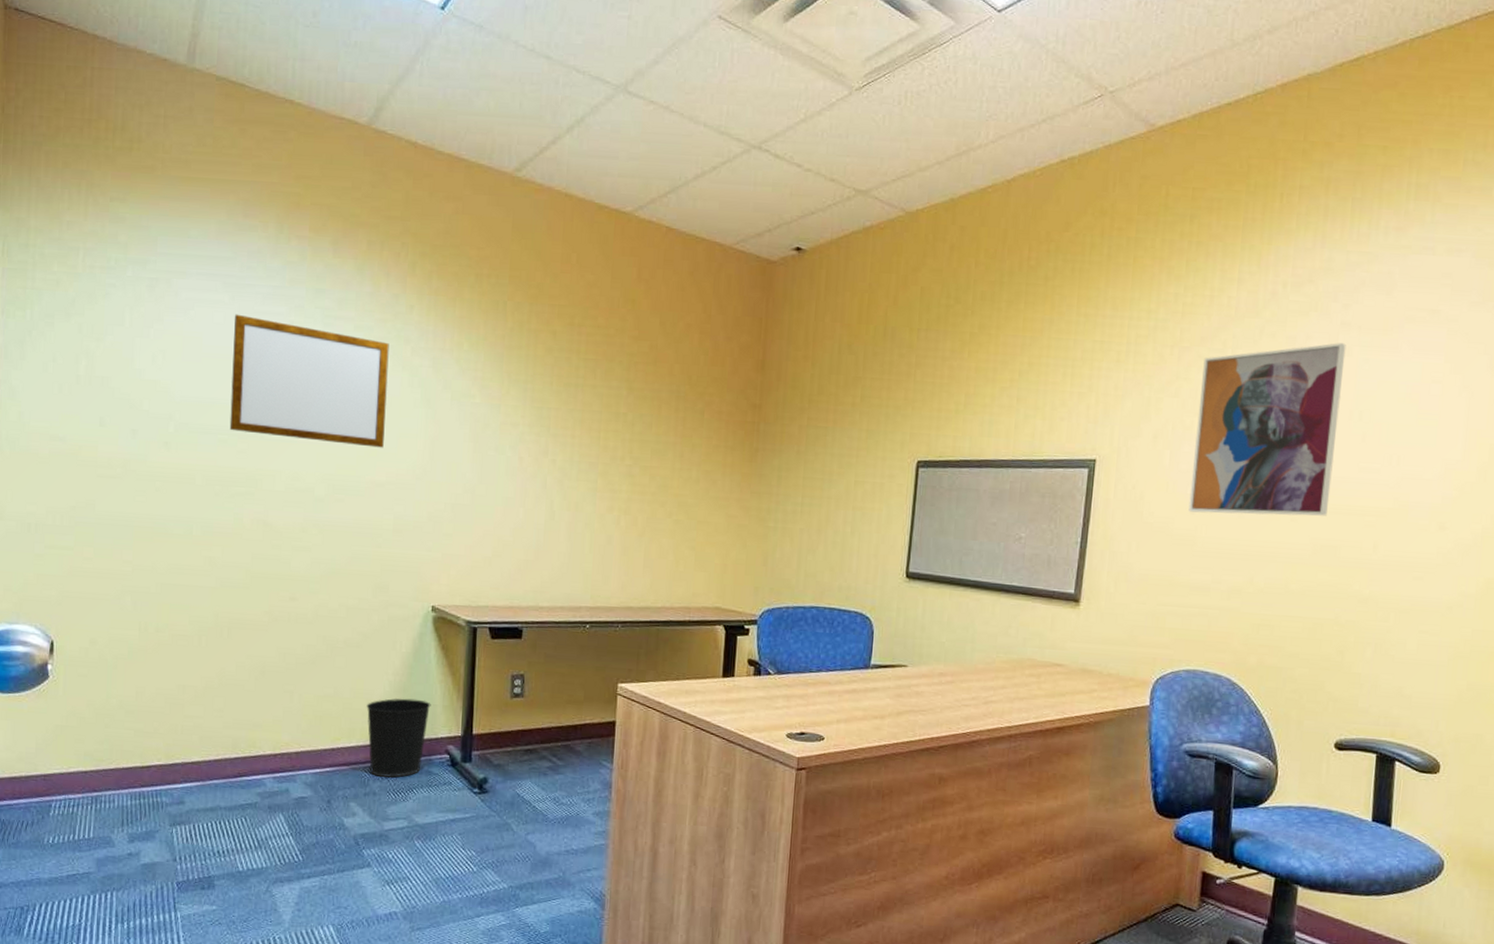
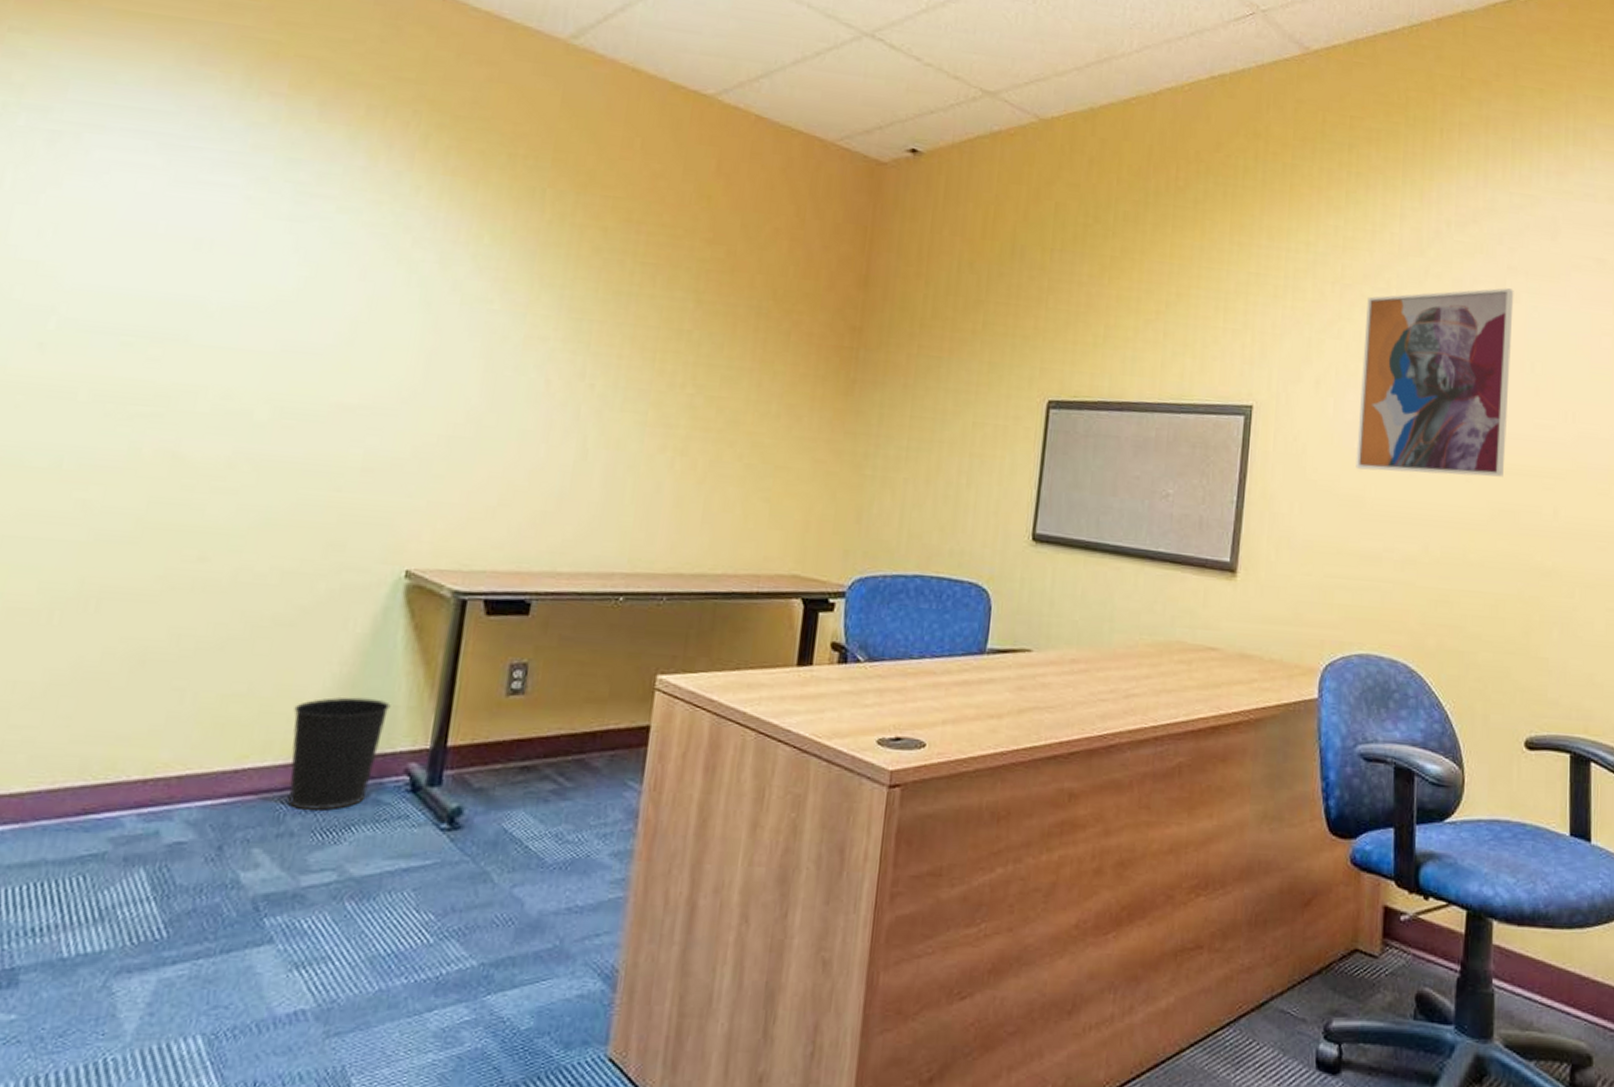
writing board: present [229,314,389,448] -> none [139,182,383,362]

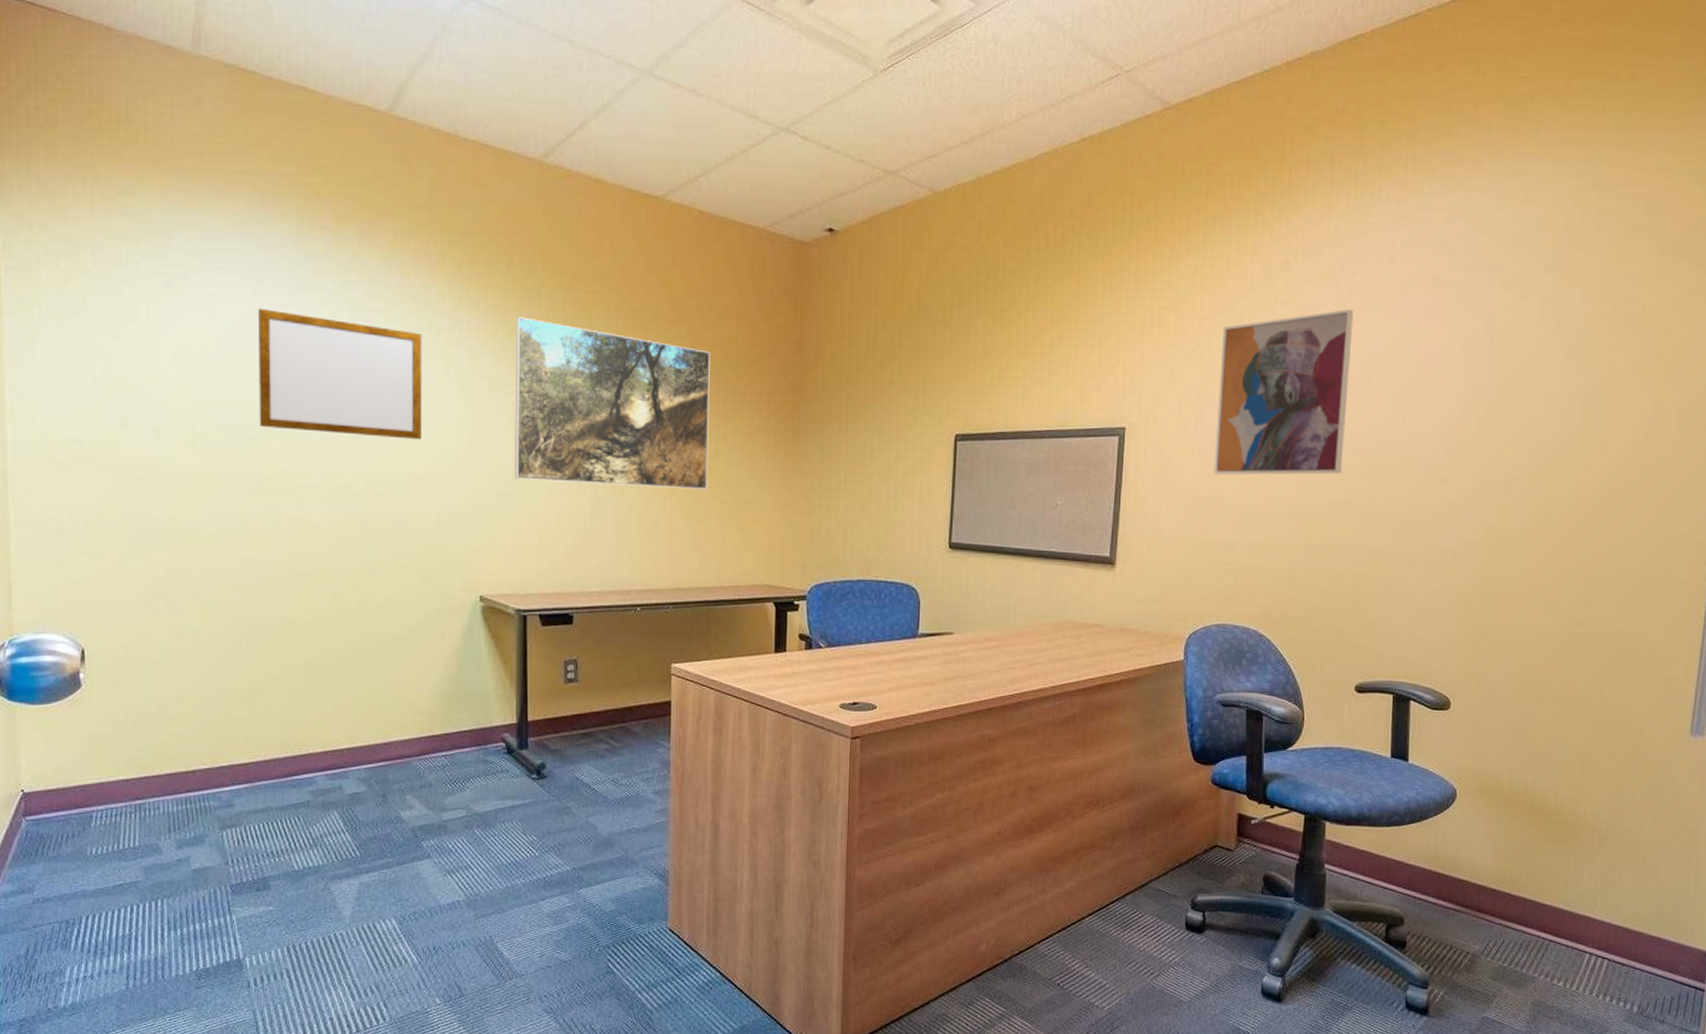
writing board: none [139,182,383,362] -> present [259,308,422,440]
wastebasket: present [289,697,391,811] -> none [418,689,484,768]
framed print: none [477,220,753,448] -> present [514,317,710,489]

